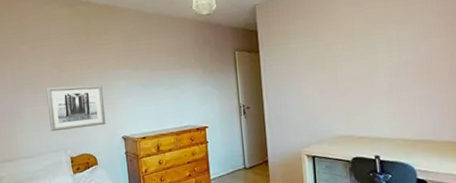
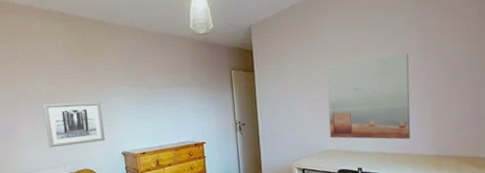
wall art: none [337,30,435,125] -> present [326,53,411,140]

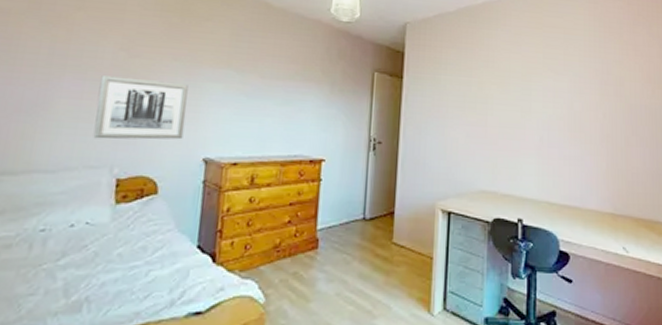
wall art: present [326,53,411,140] -> none [487,85,585,189]

